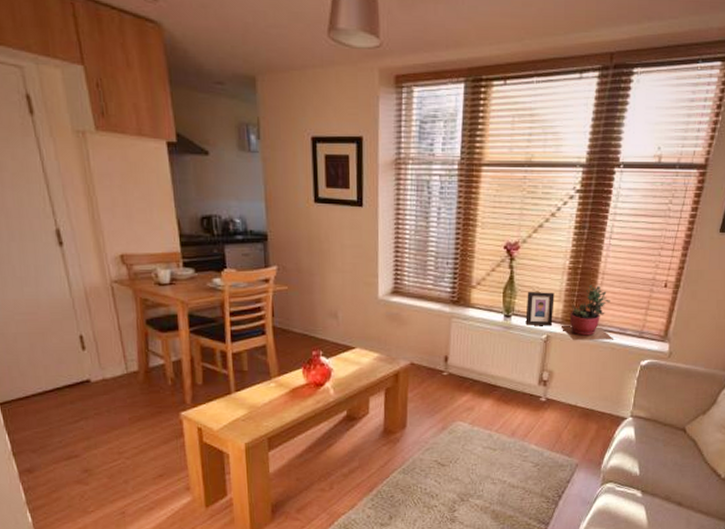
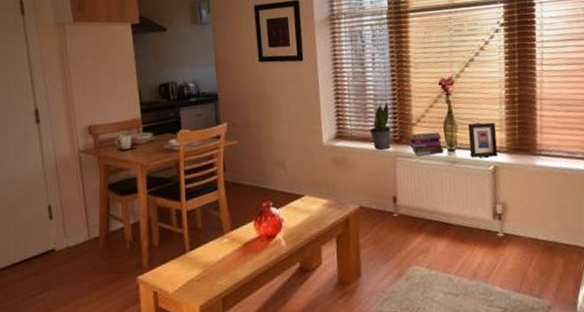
potted plant: none [427,262,450,310] -> present [369,102,391,151]
books: none [467,296,500,319] -> present [409,132,444,156]
succulent plant: present [562,285,614,341] -> none [508,111,565,170]

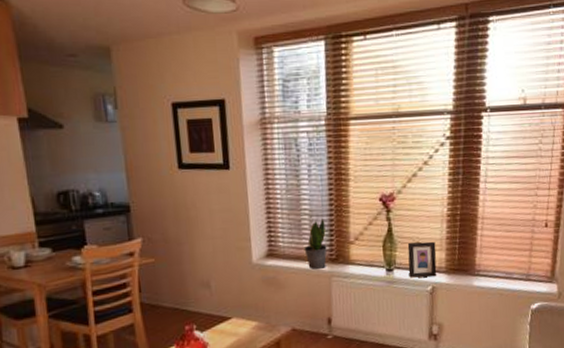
books: present [409,132,444,156] -> none [346,250,382,276]

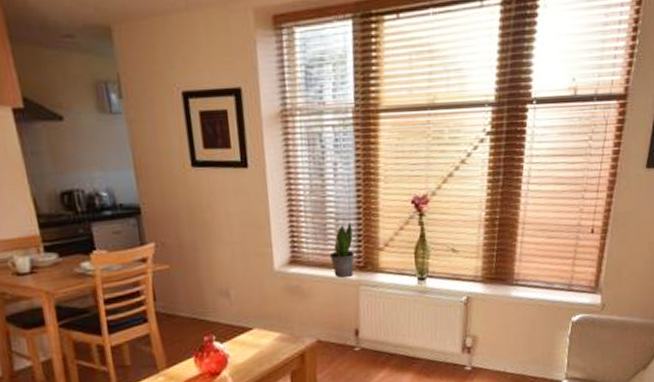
picture frame: present [407,241,437,278] -> none [441,248,473,288]

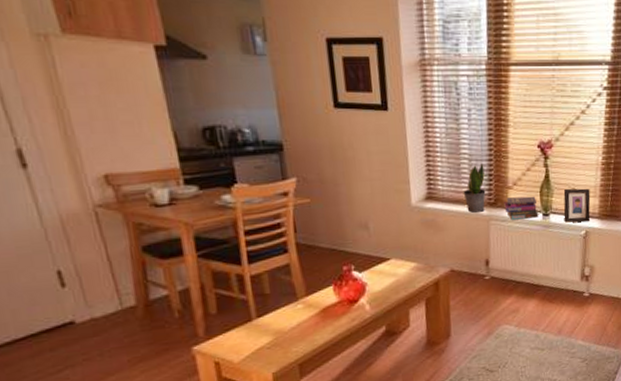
books: none [375,258,413,285] -> present [504,196,539,220]
picture frame: none [441,248,473,288] -> present [563,188,591,223]

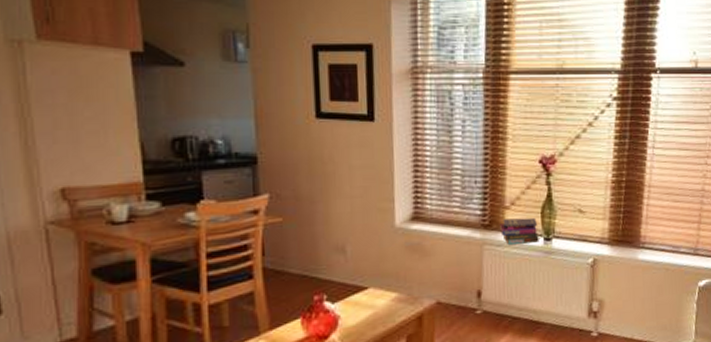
potted plant: present [463,163,486,214] -> none [454,180,480,237]
picture frame: present [563,188,591,223] -> none [568,209,599,249]

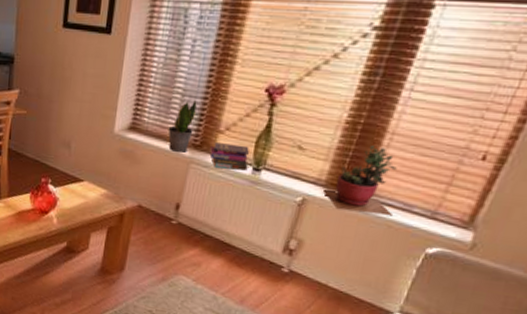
potted plant: none [454,180,480,237] -> present [168,101,197,154]
succulent plant: none [609,199,668,264] -> present [323,145,397,217]

